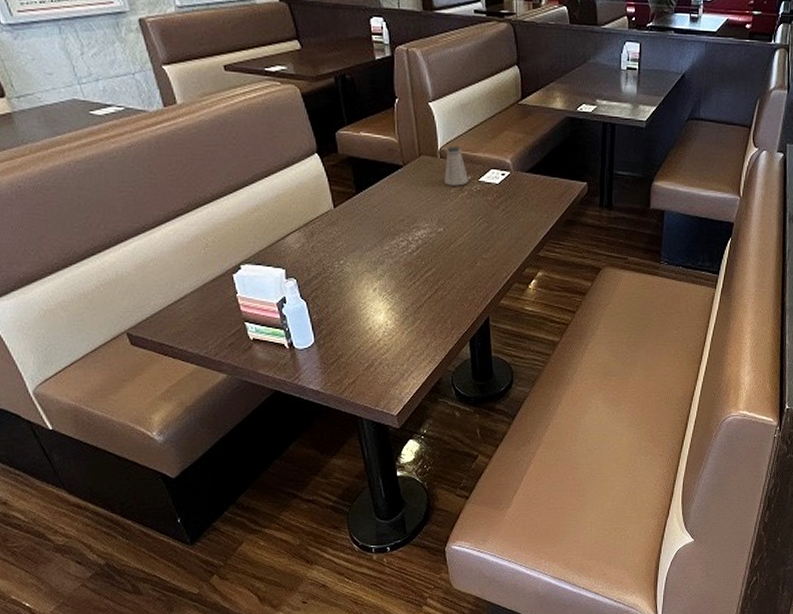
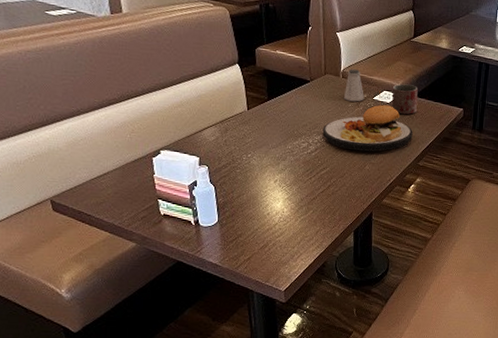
plate: none [423,169,529,245] -> present [322,90,413,152]
mug: none [500,158,532,195] -> present [391,83,418,114]

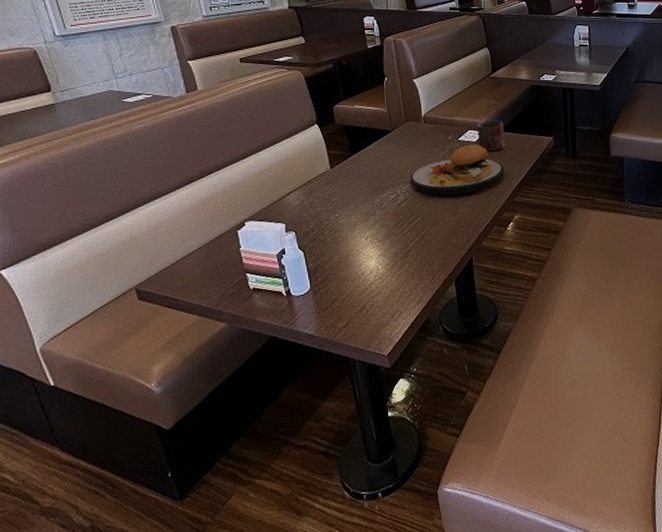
saltshaker: present [343,68,364,102] -> none [427,112,449,146]

